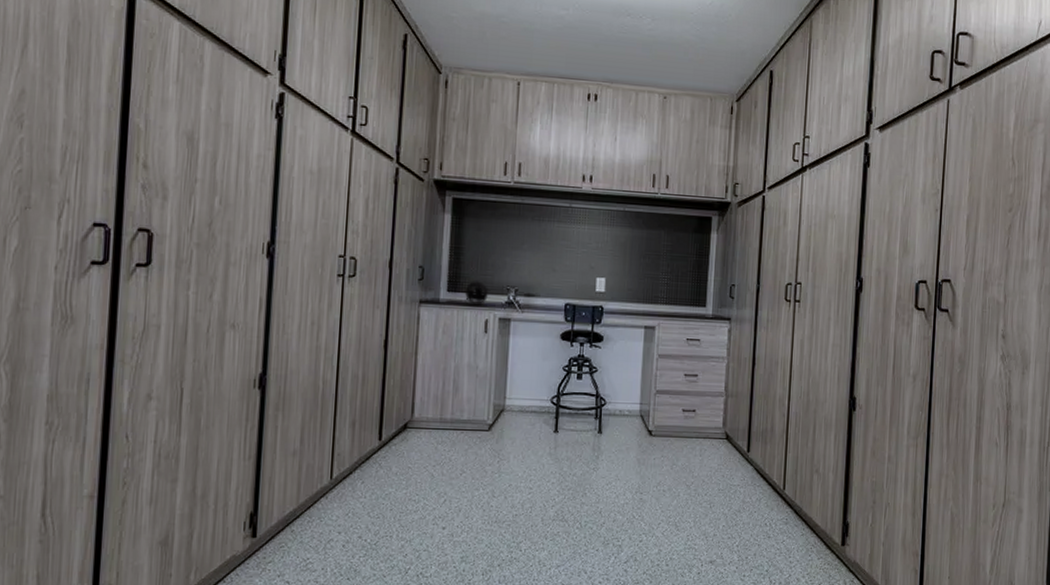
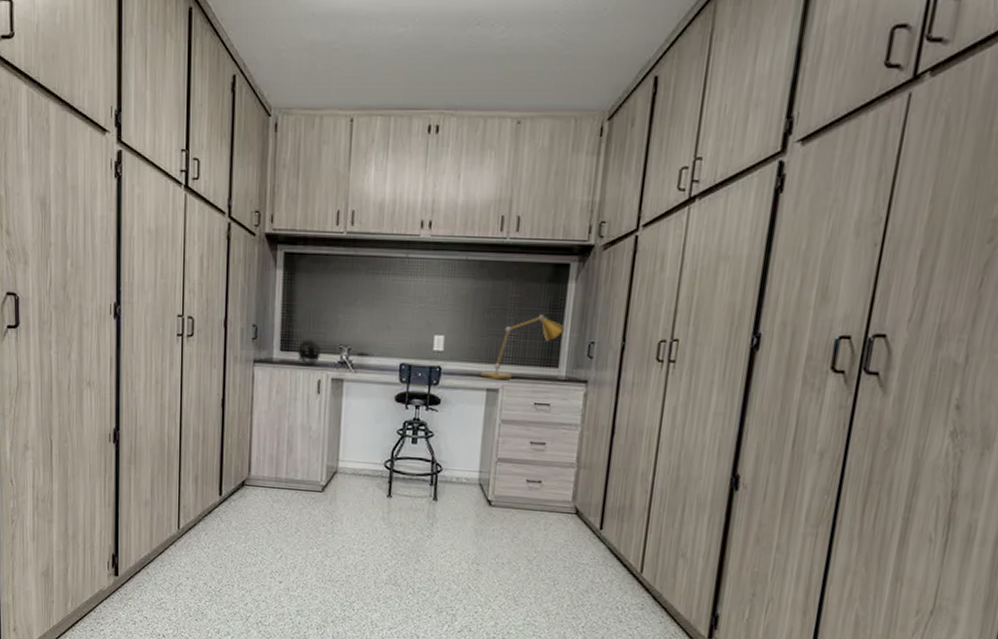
desk lamp: none [638,260,709,319] -> present [480,315,564,380]

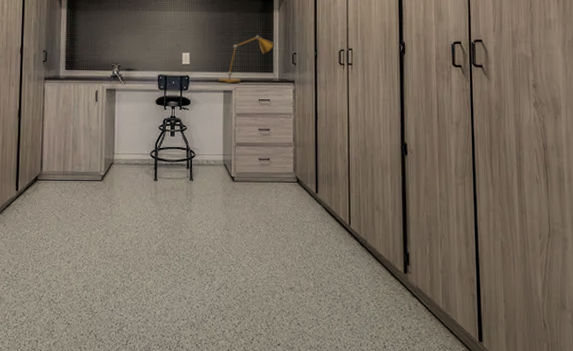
bicycle helmet: present [298,339,322,367] -> none [79,60,98,81]

